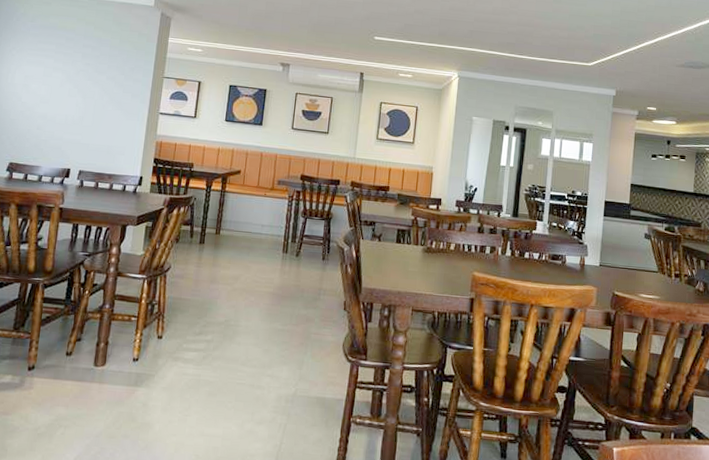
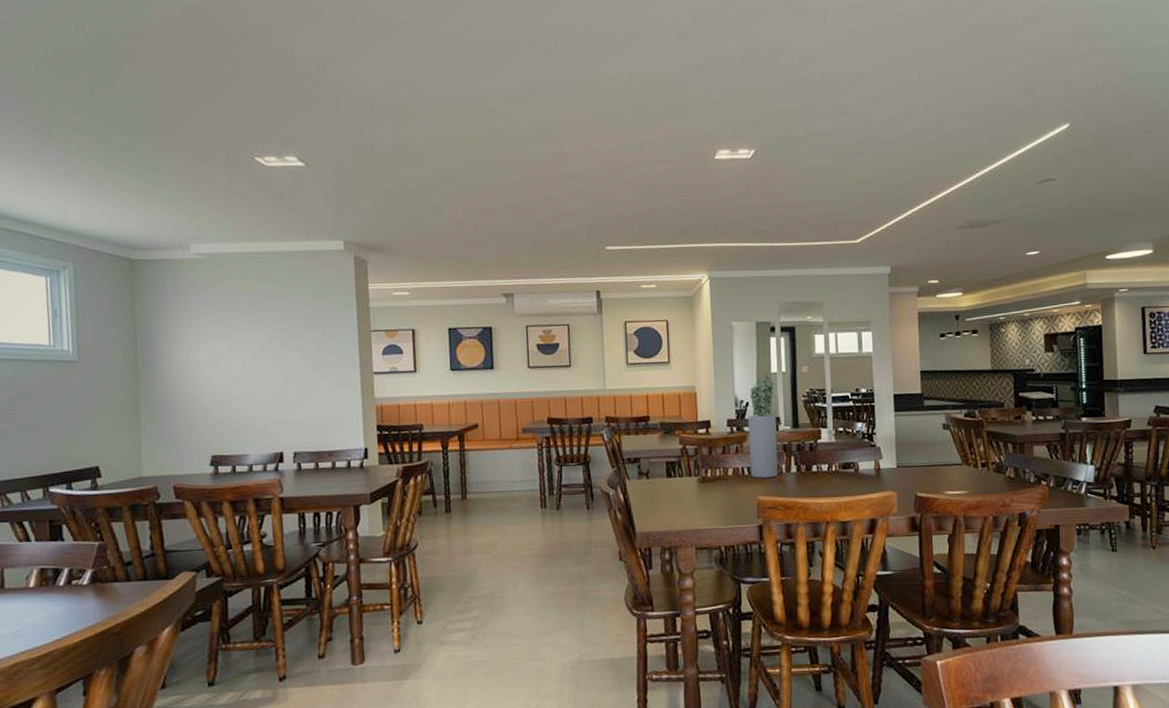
vase: none [470,164,501,259] -> present [747,372,779,480]

